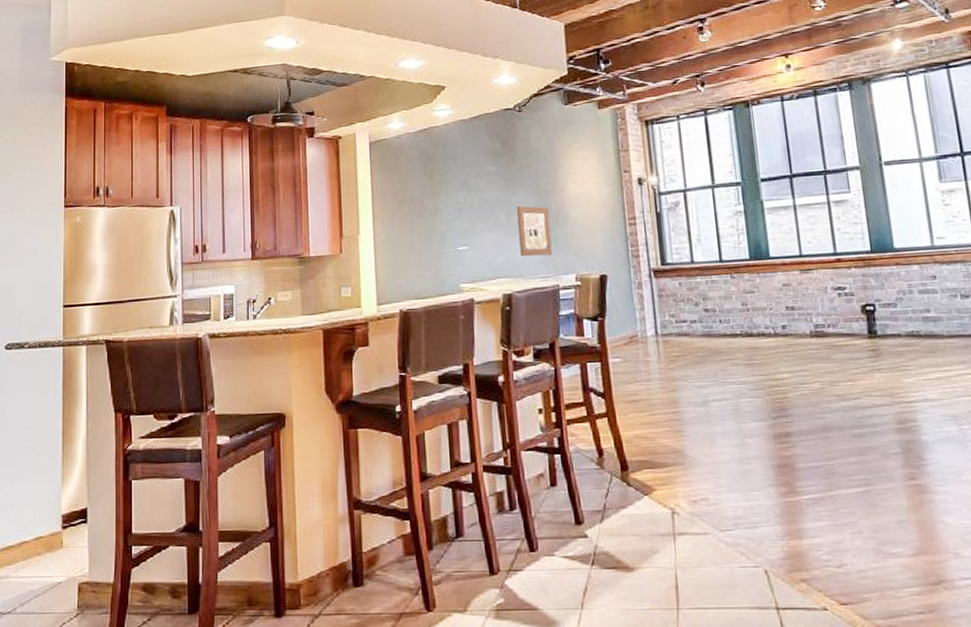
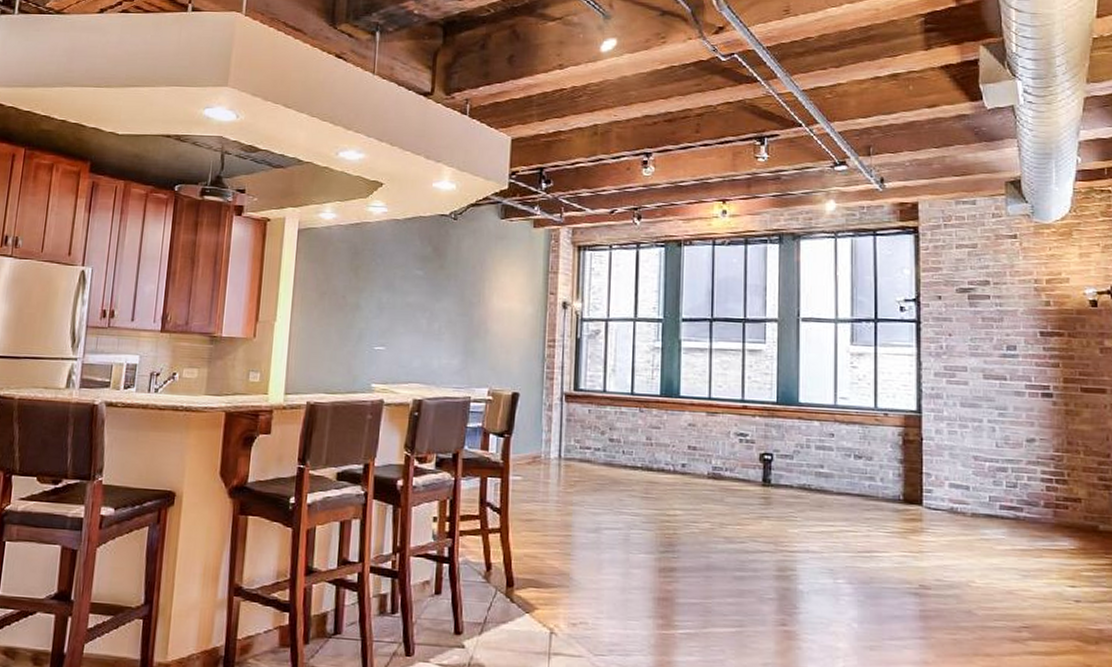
wall art: present [517,205,553,257] -> none [436,313,471,367]

